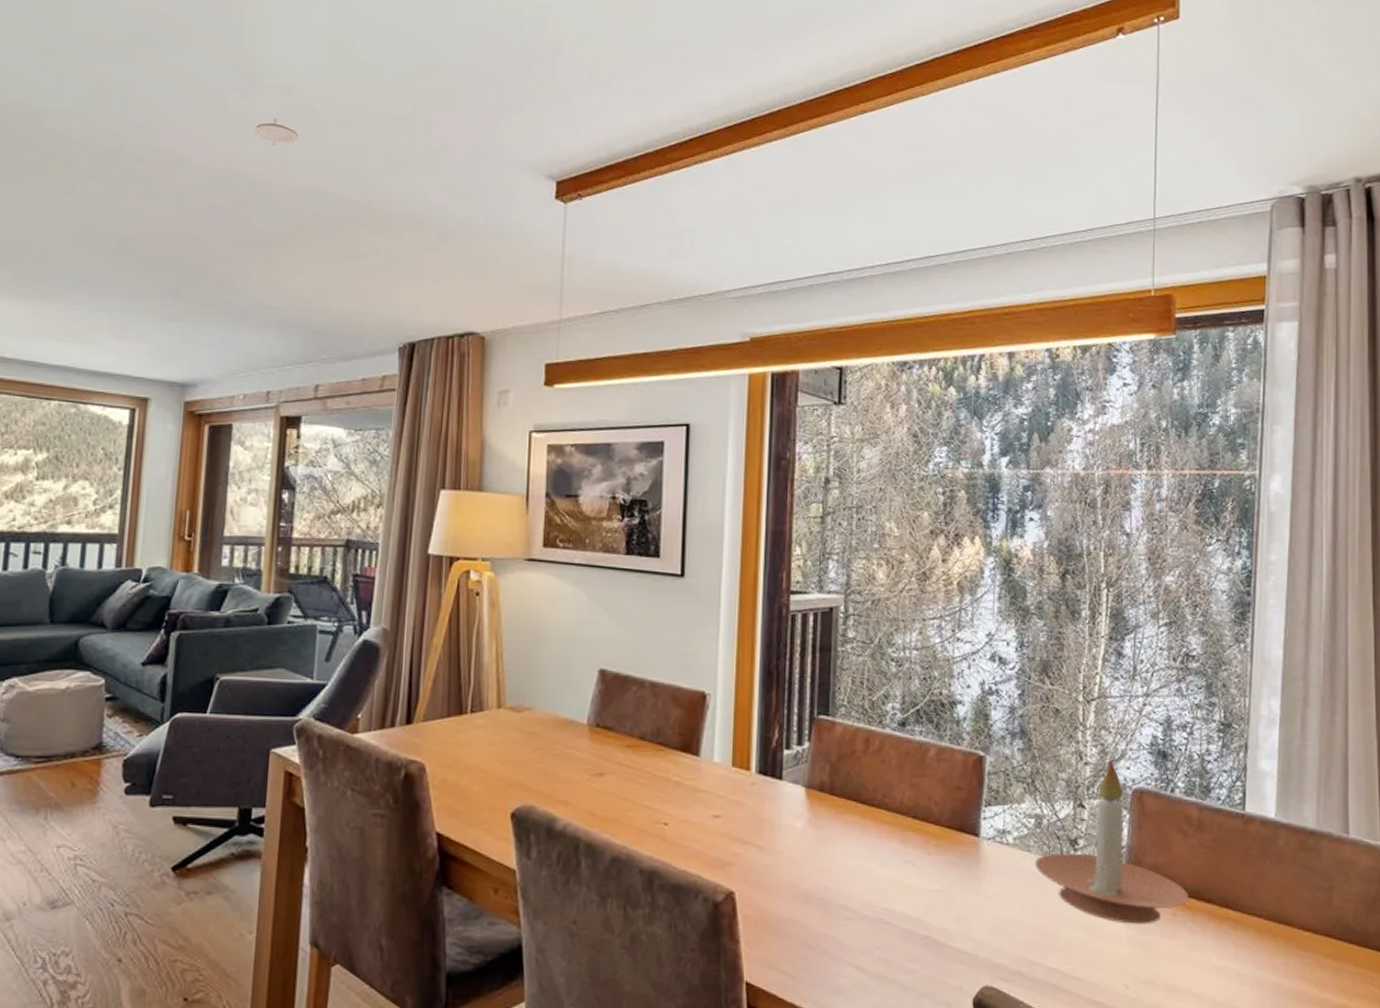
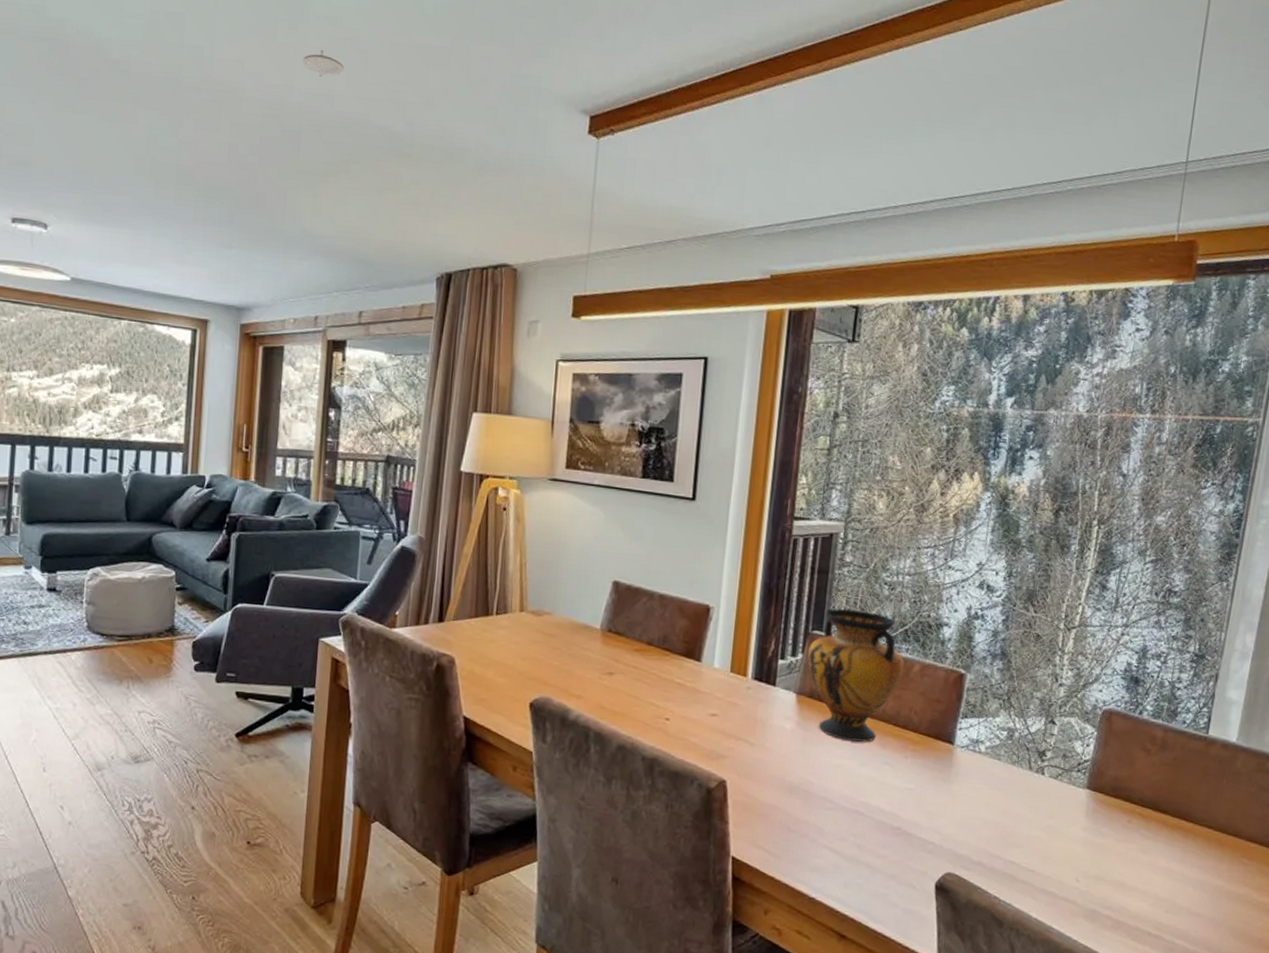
vase: none [815,690,919,840] -> present [808,609,904,742]
candle holder: present [1034,760,1189,924] -> none [1003,683,1145,829]

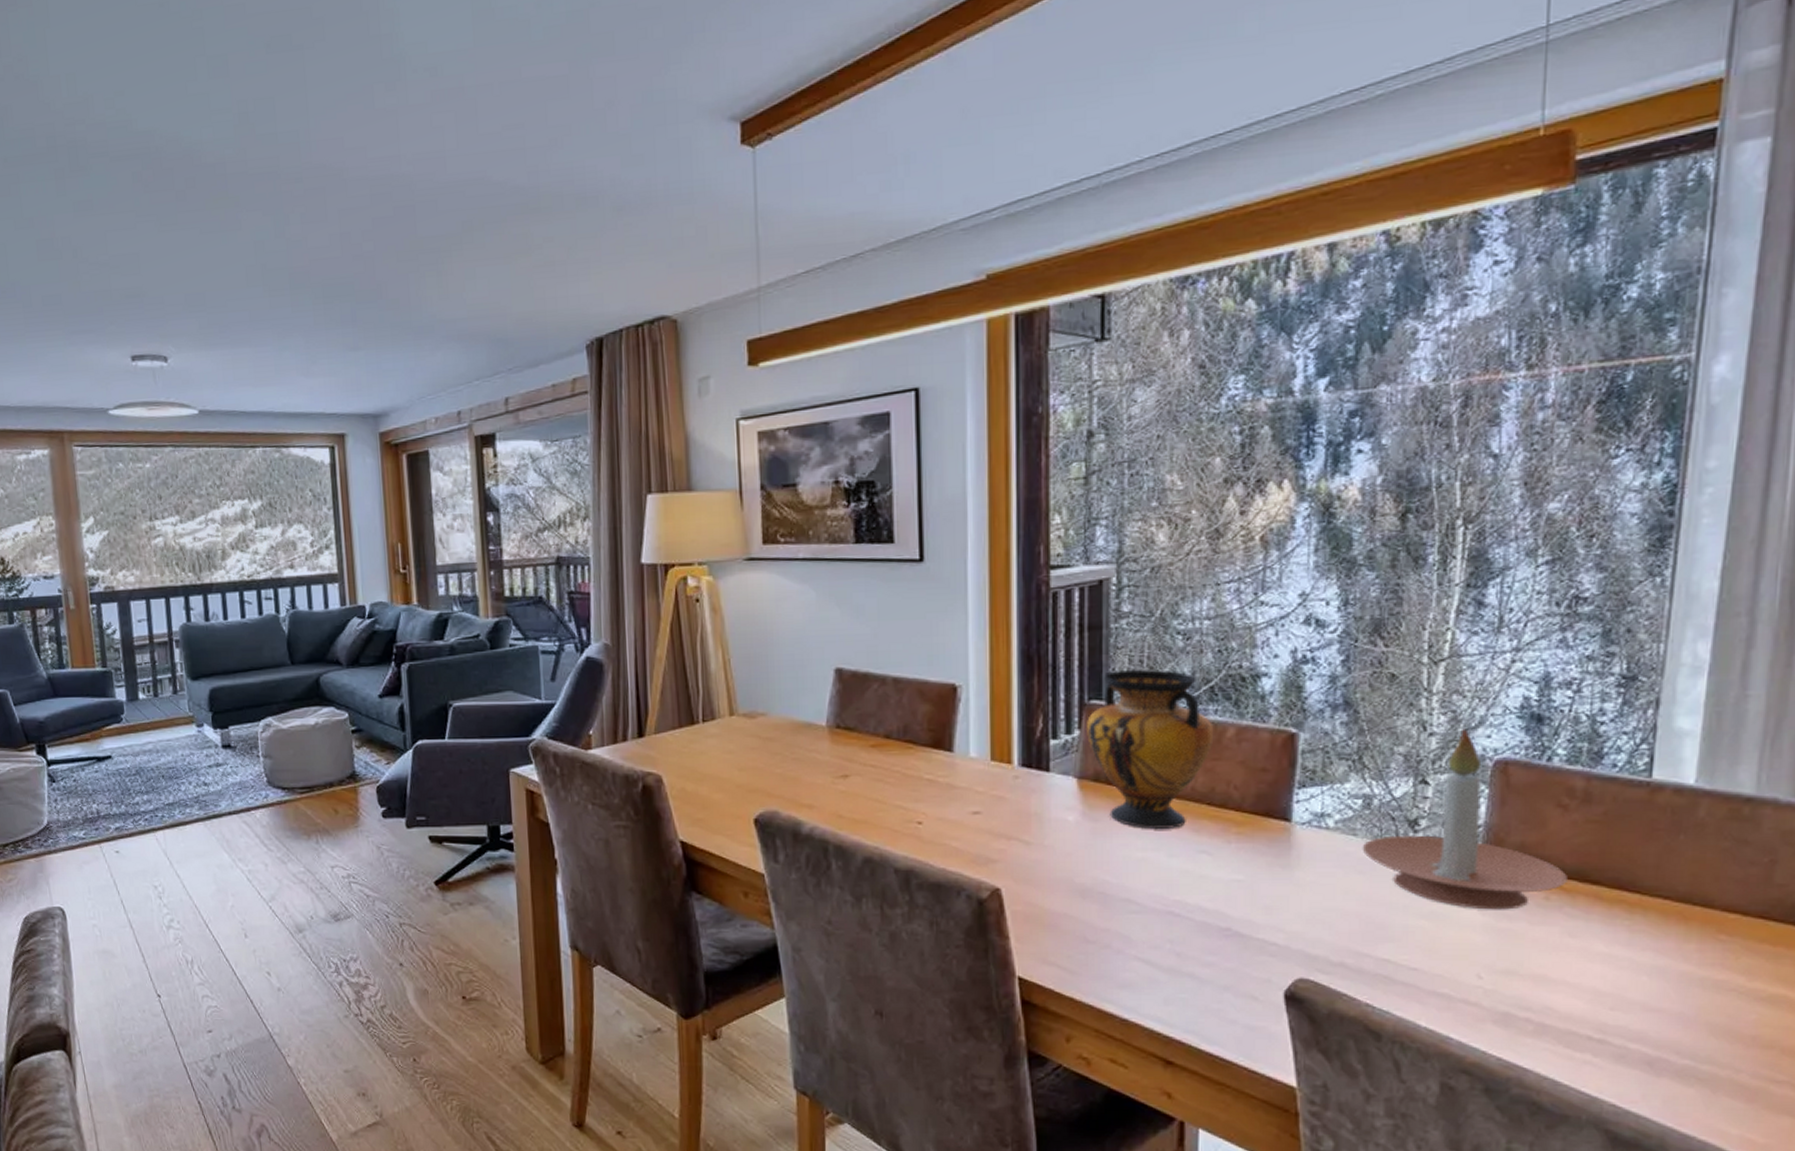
recessed light: present [302,49,345,77] -> none [405,106,453,138]
candle holder: none [1003,683,1145,829] -> present [1362,729,1567,910]

